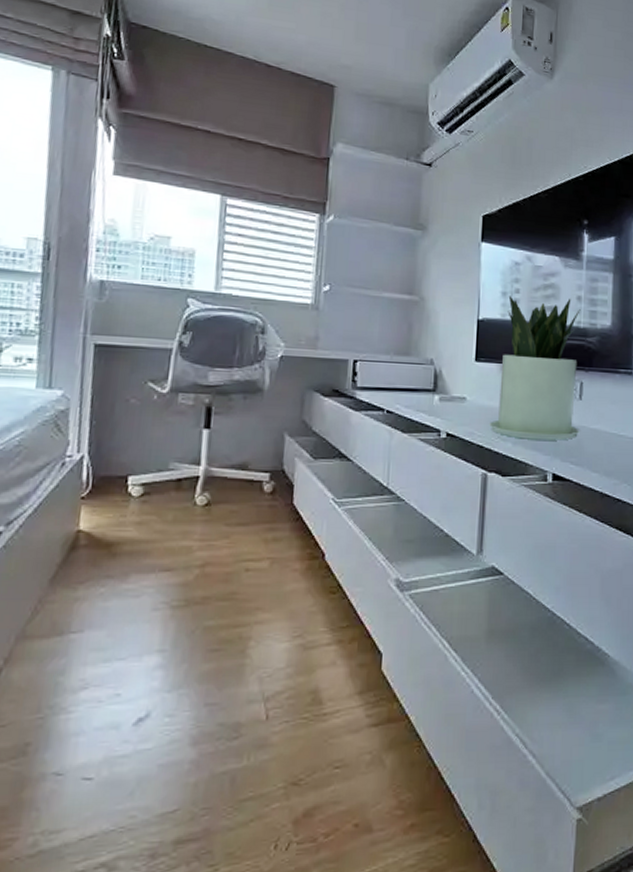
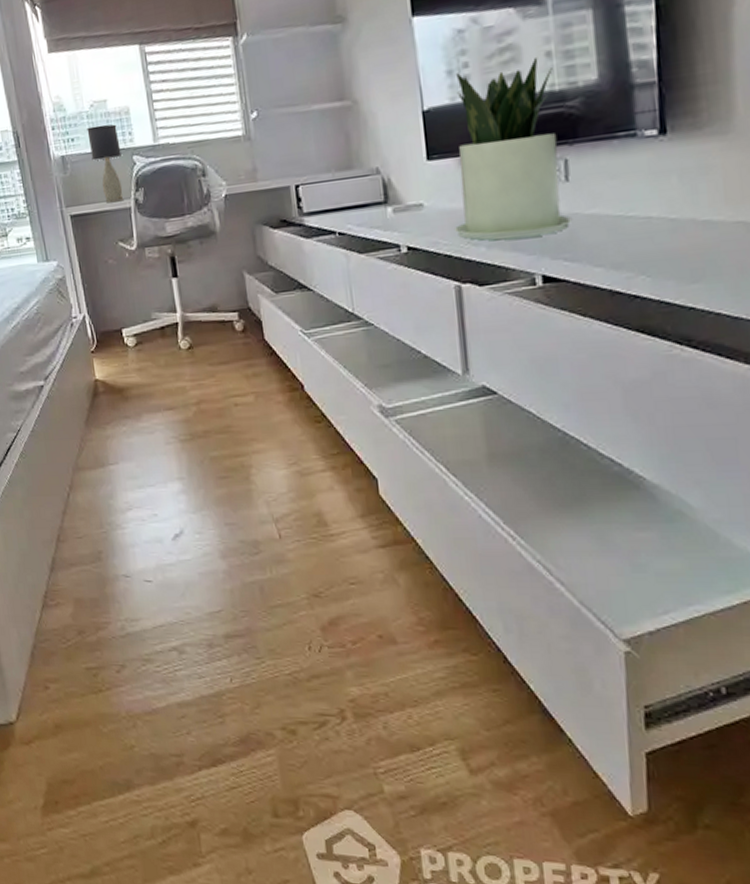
table lamp: none [137,258,176,341] -> present [87,124,124,204]

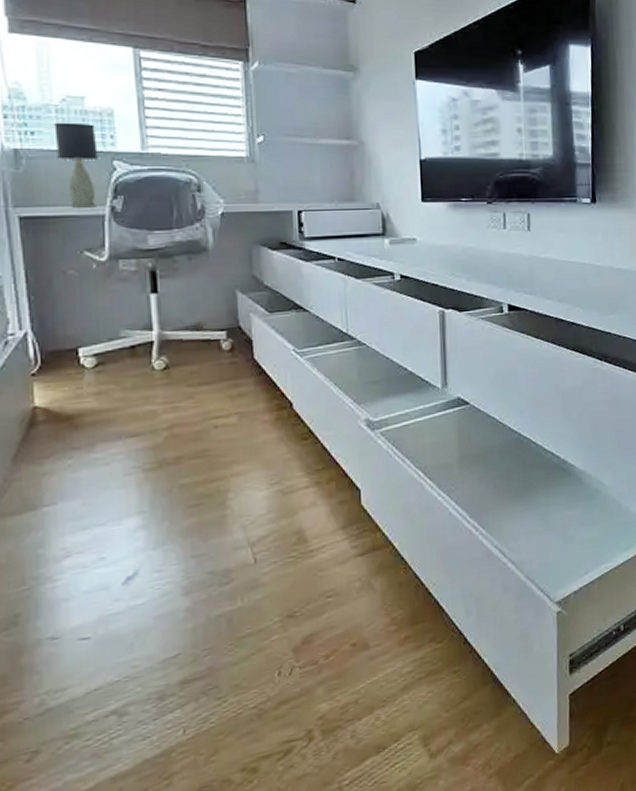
planter: present [455,58,573,241] -> none [442,132,532,274]

